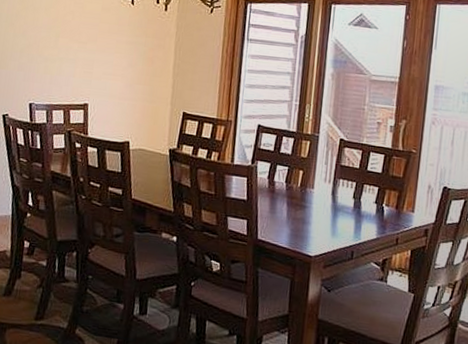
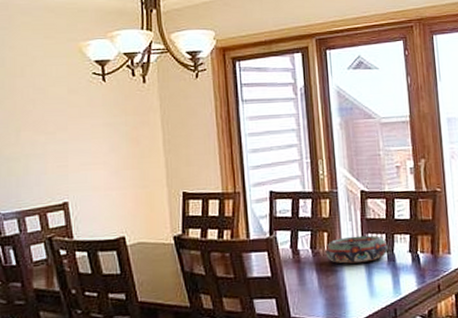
decorative bowl: none [298,178,356,205] -> present [325,235,388,264]

